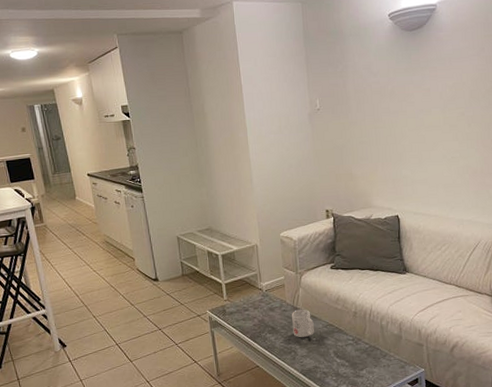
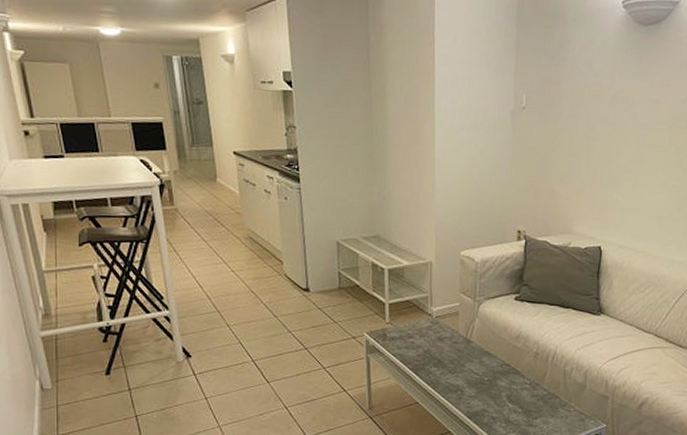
mug: present [292,310,314,338] -> none [462,344,488,376]

